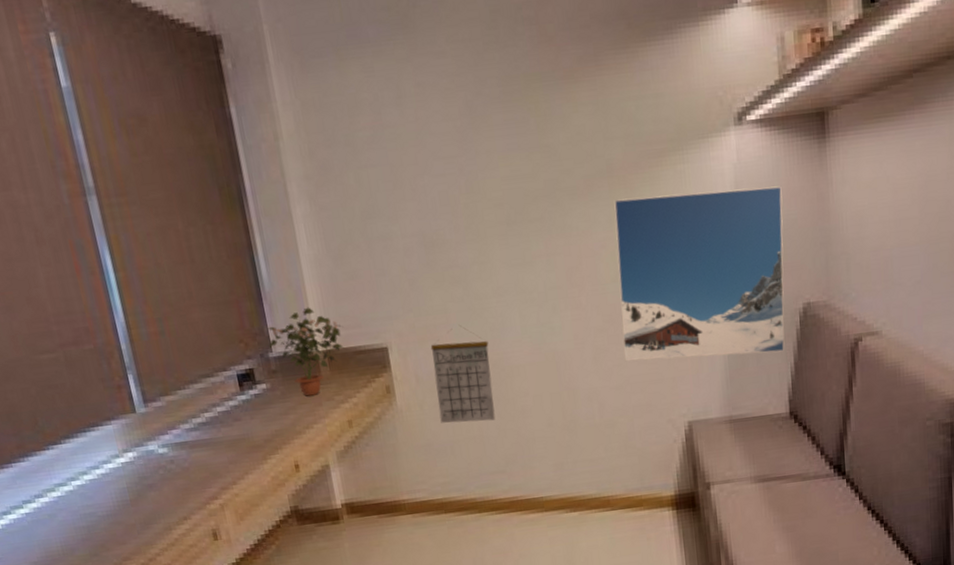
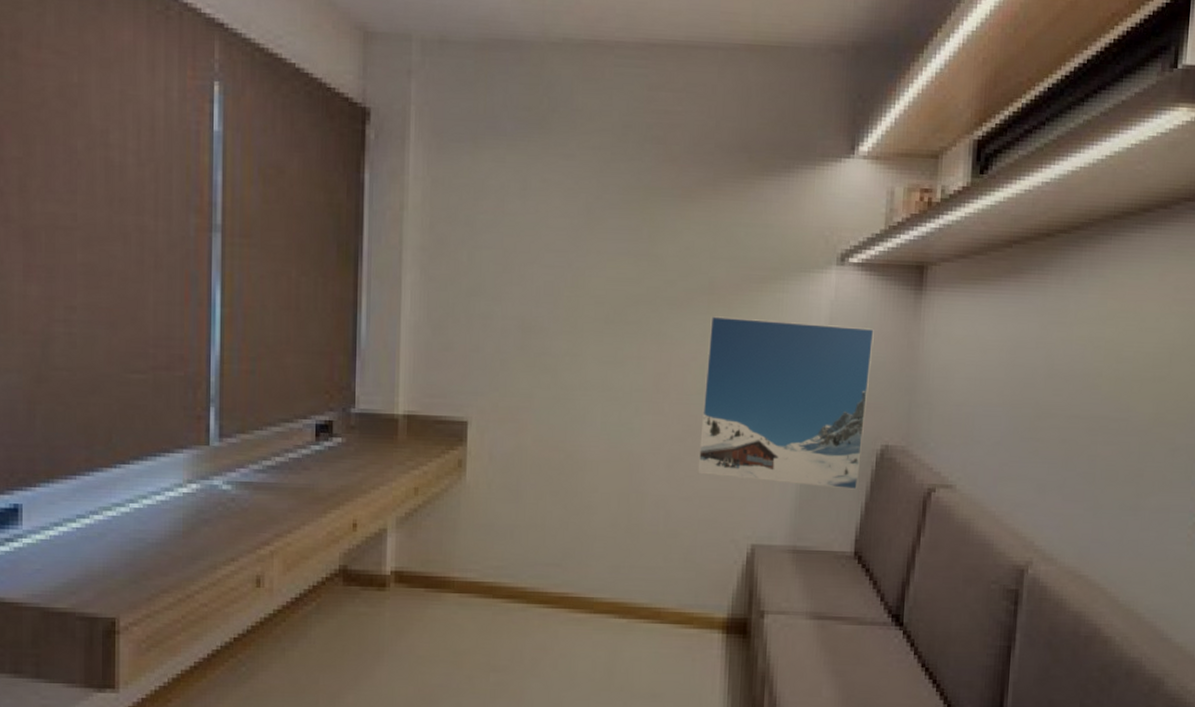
potted plant: present [267,307,344,396] -> none [353,370,429,457]
calendar: present [430,325,496,423] -> none [505,412,567,511]

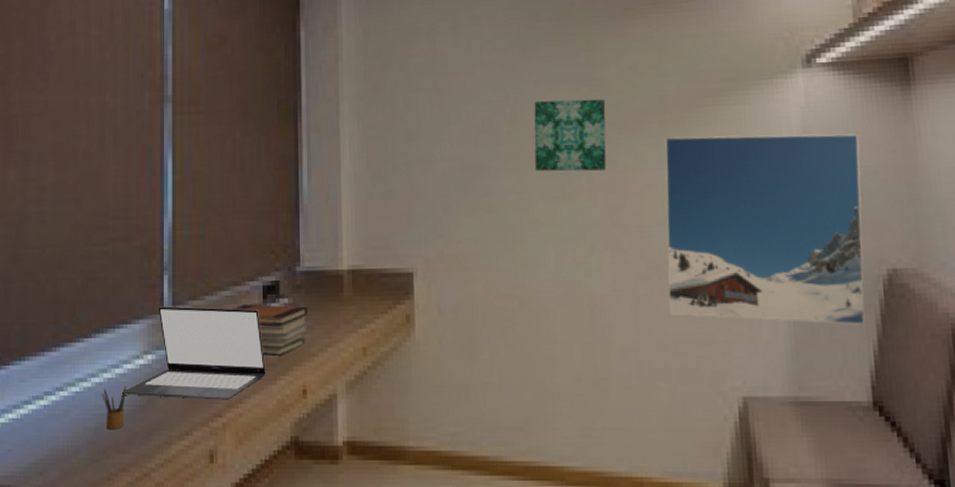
pencil box: none [141,512,169,553] -> present [102,386,127,429]
laptop: none [164,438,317,530] -> present [122,306,266,400]
book stack: none [284,441,361,491] -> present [233,304,308,356]
wall art: none [591,270,661,342] -> present [534,99,607,172]

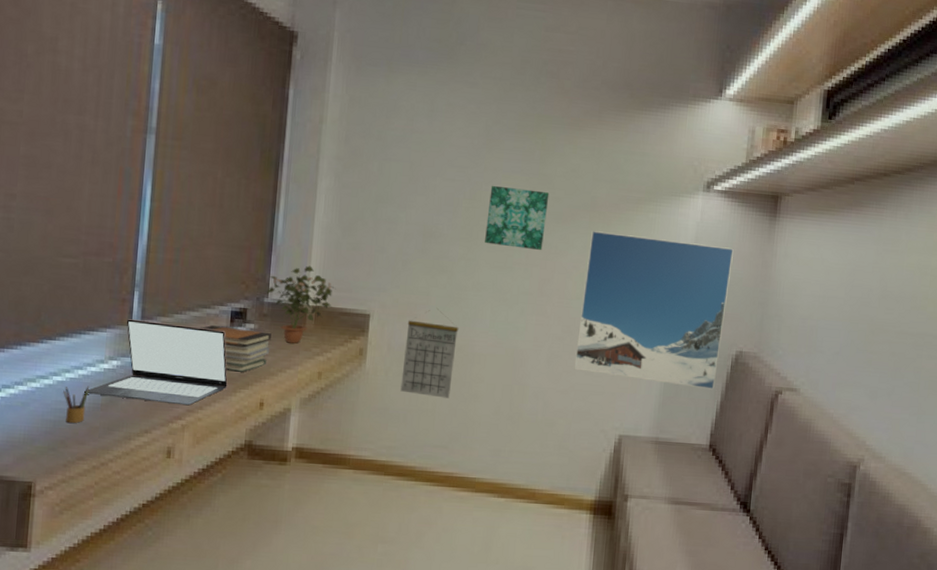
potted plant: none [298,223,372,316] -> present [266,265,336,344]
calendar: none [457,257,519,367] -> present [400,308,459,399]

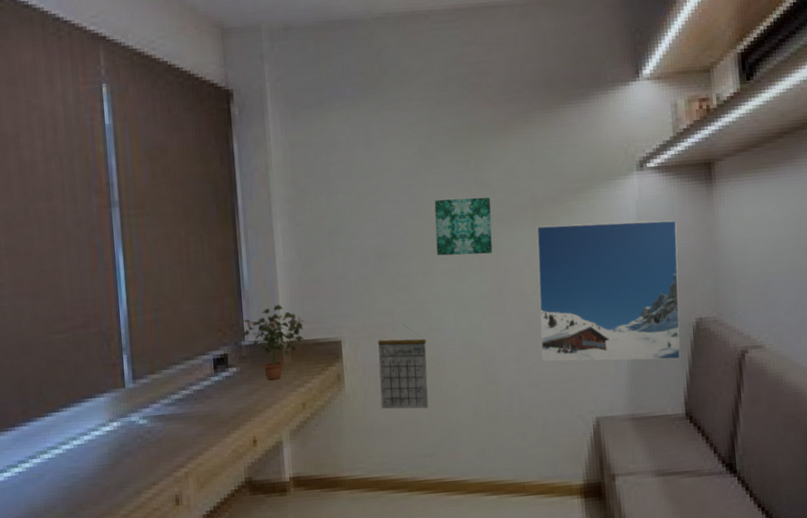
pencil box: present [63,386,90,423] -> none [73,449,97,486]
laptop: present [84,319,228,406] -> none [92,378,221,457]
book stack: present [200,325,271,372] -> none [188,373,255,415]

